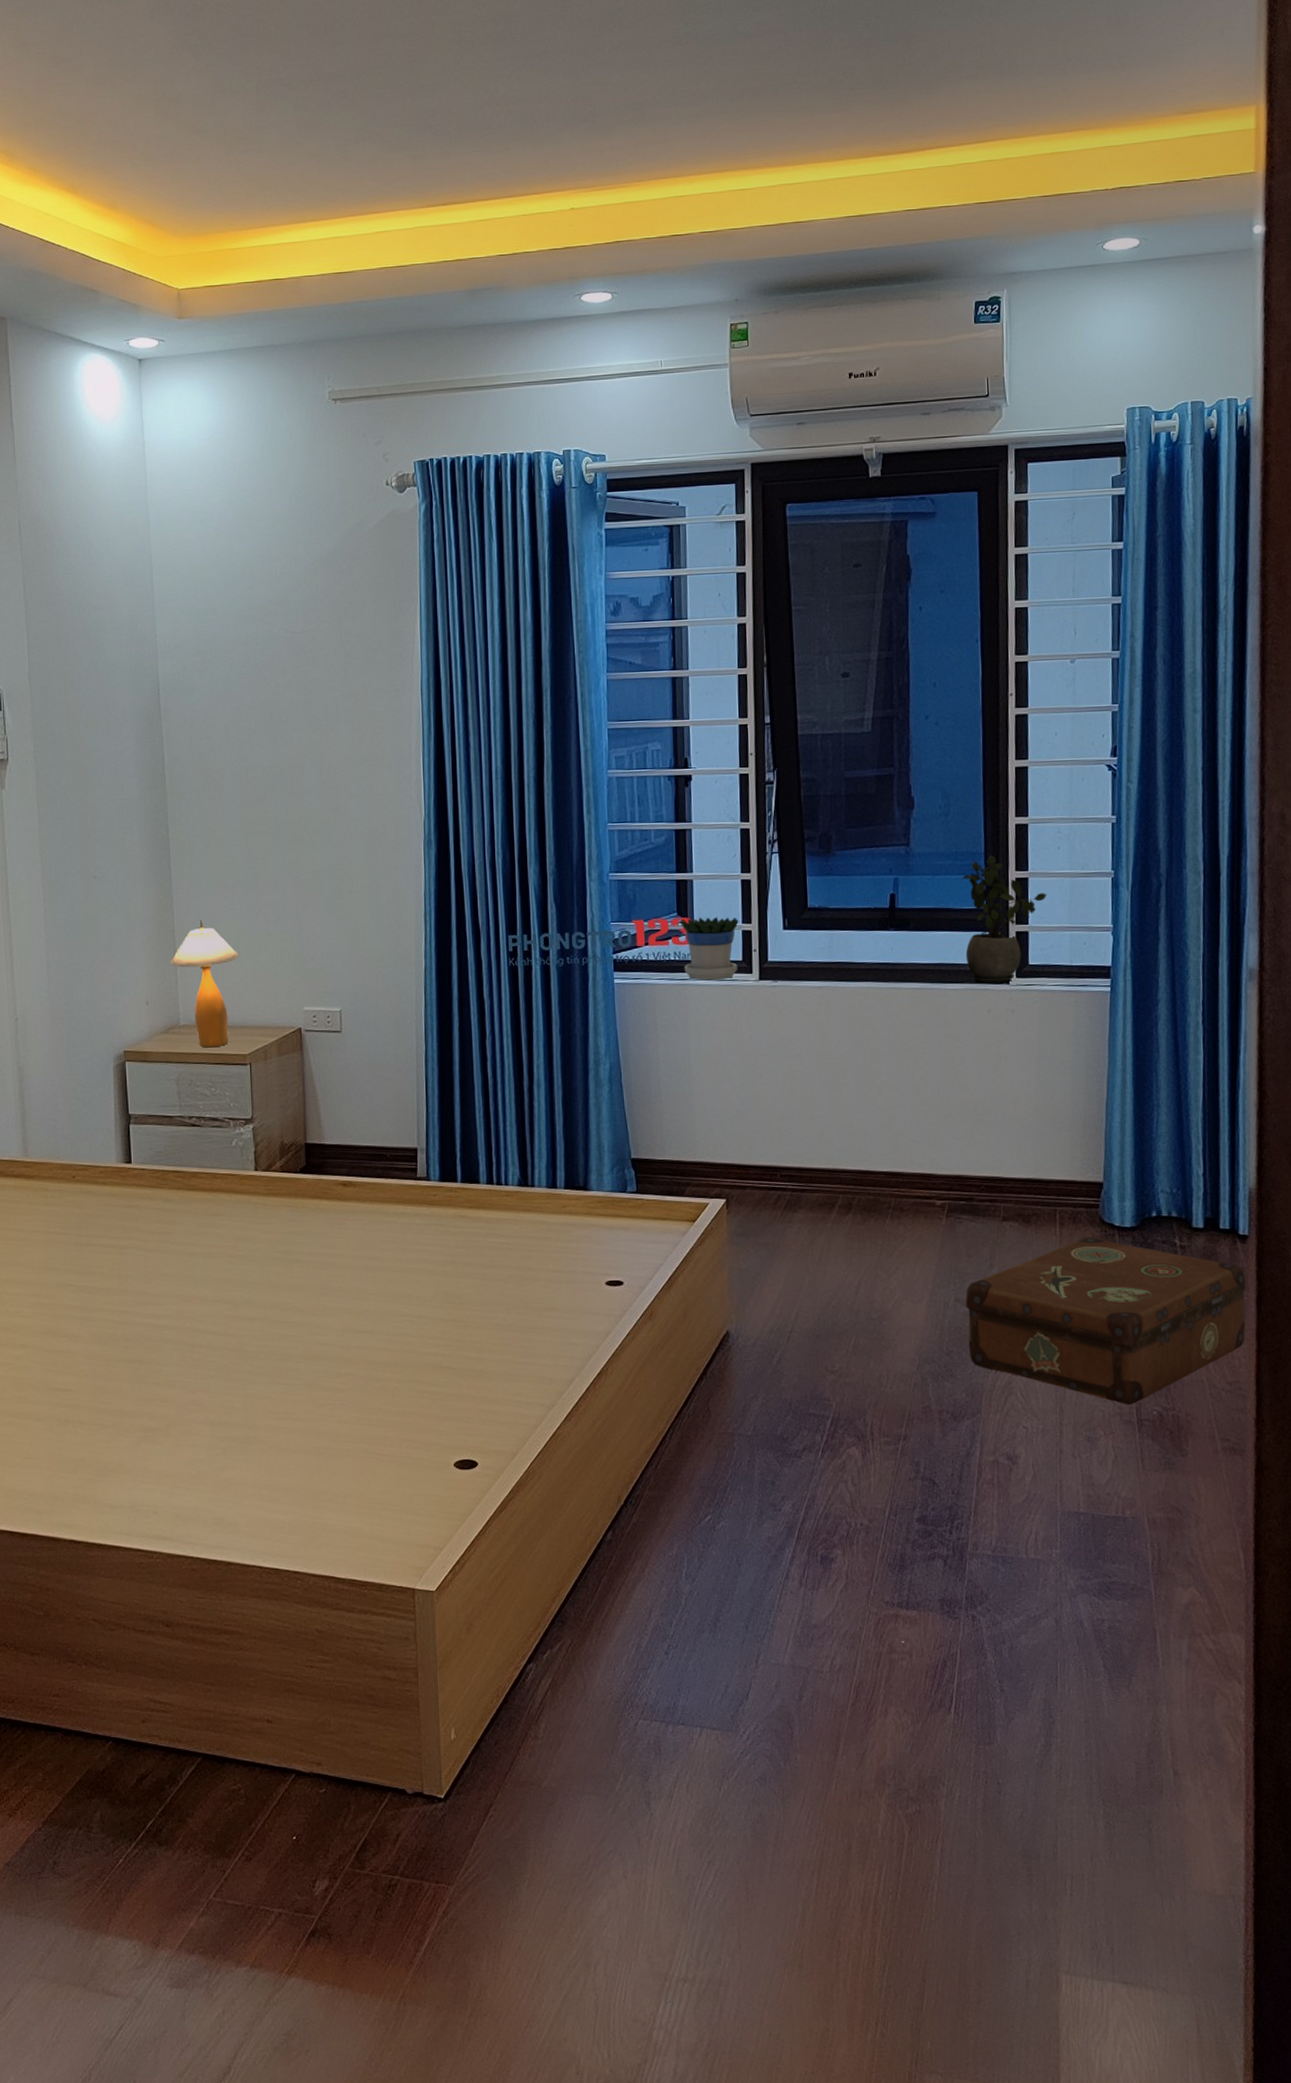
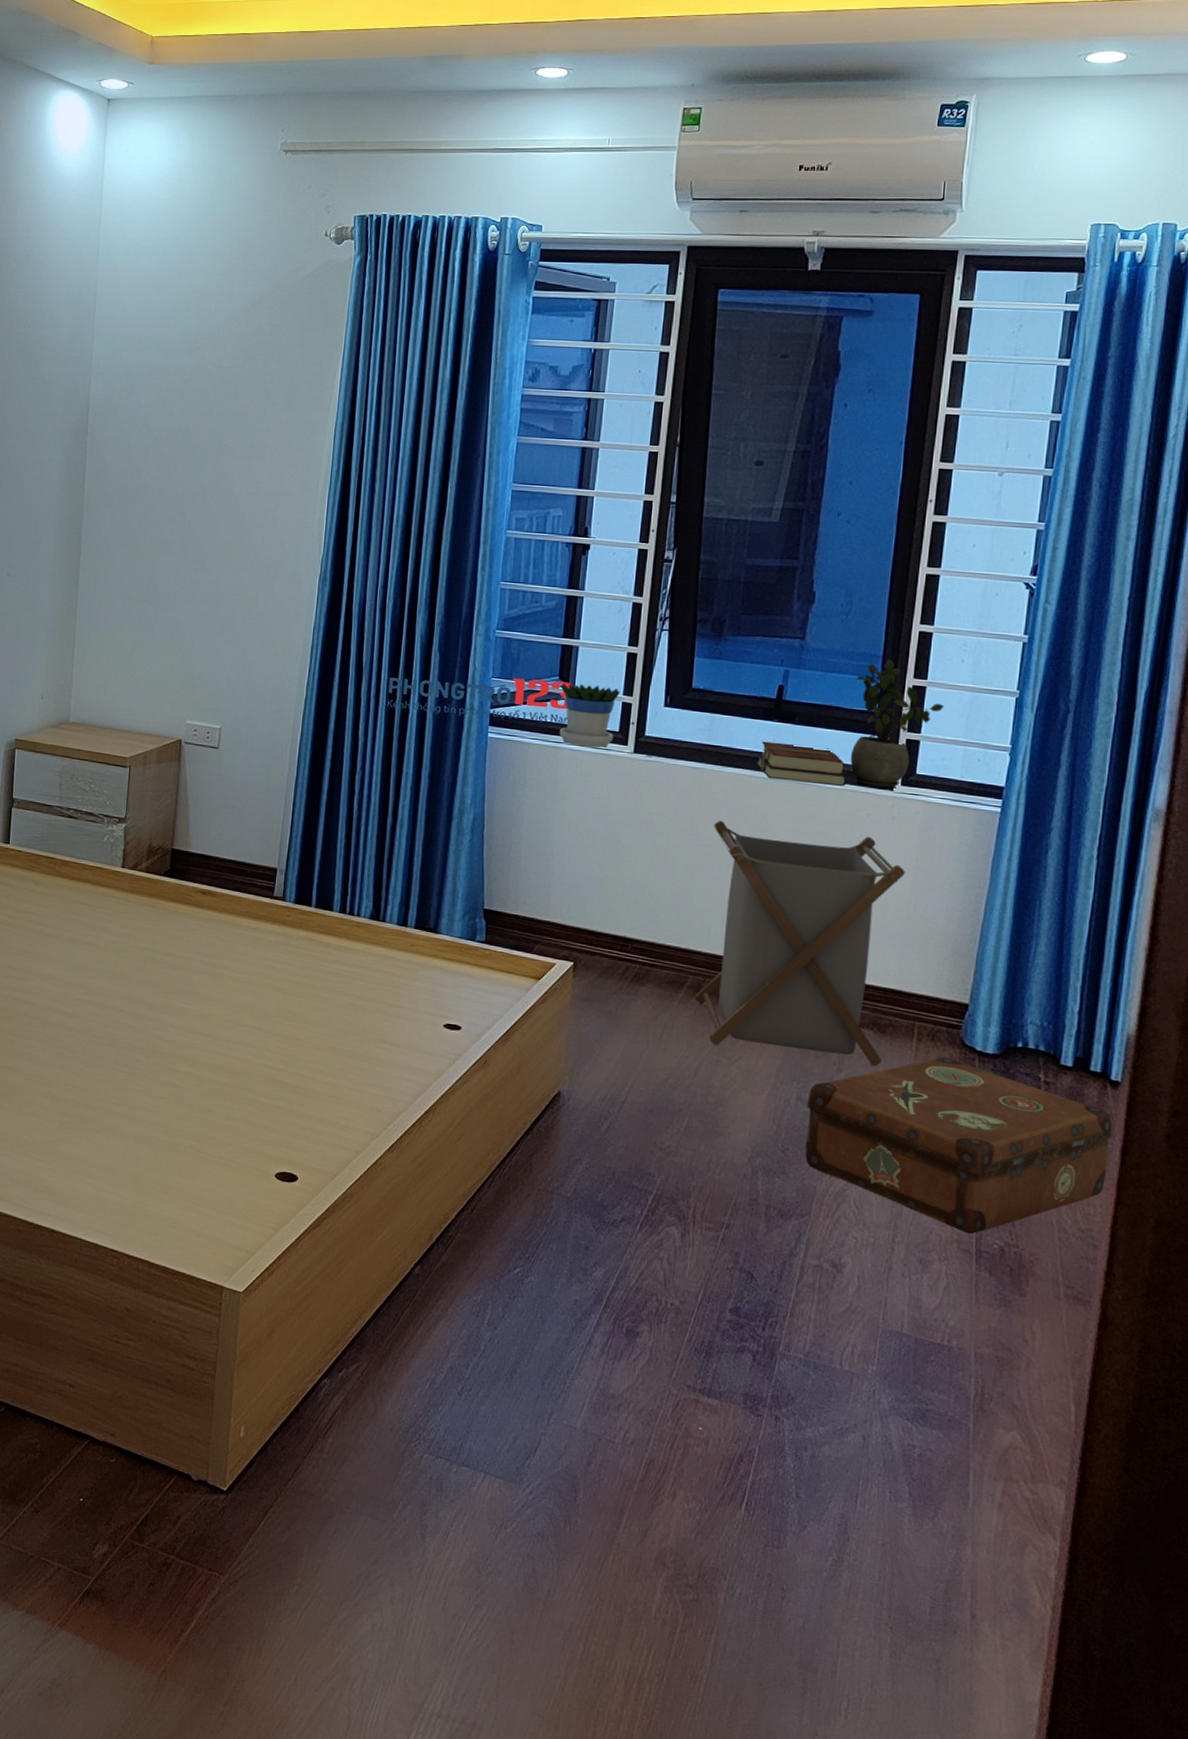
table lamp: present [170,920,240,1048] -> none [67,626,133,747]
laundry basket: none [845,1032,1030,1260] -> present [694,820,905,1067]
books: none [877,950,965,988] -> present [755,741,847,787]

